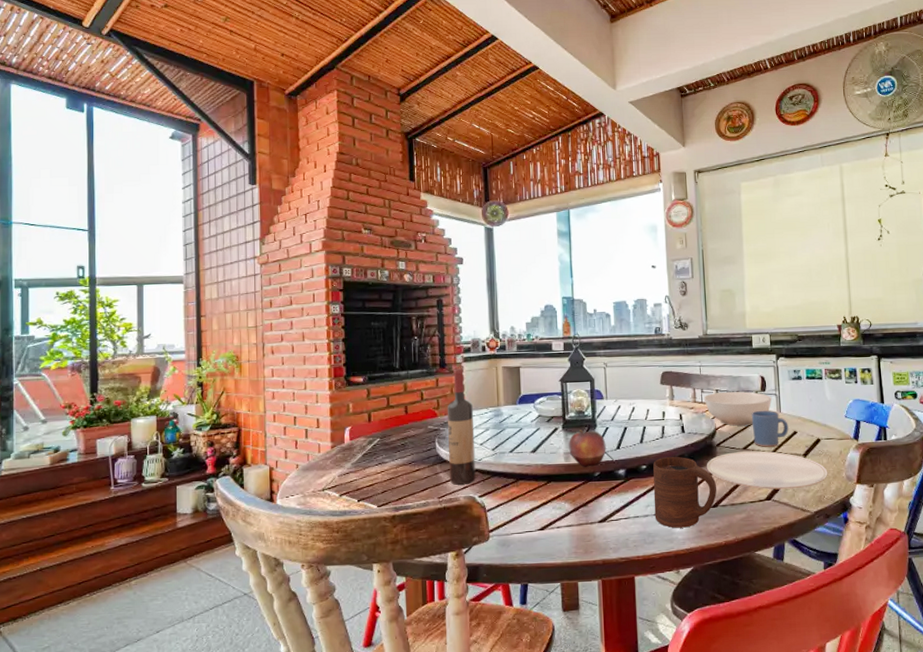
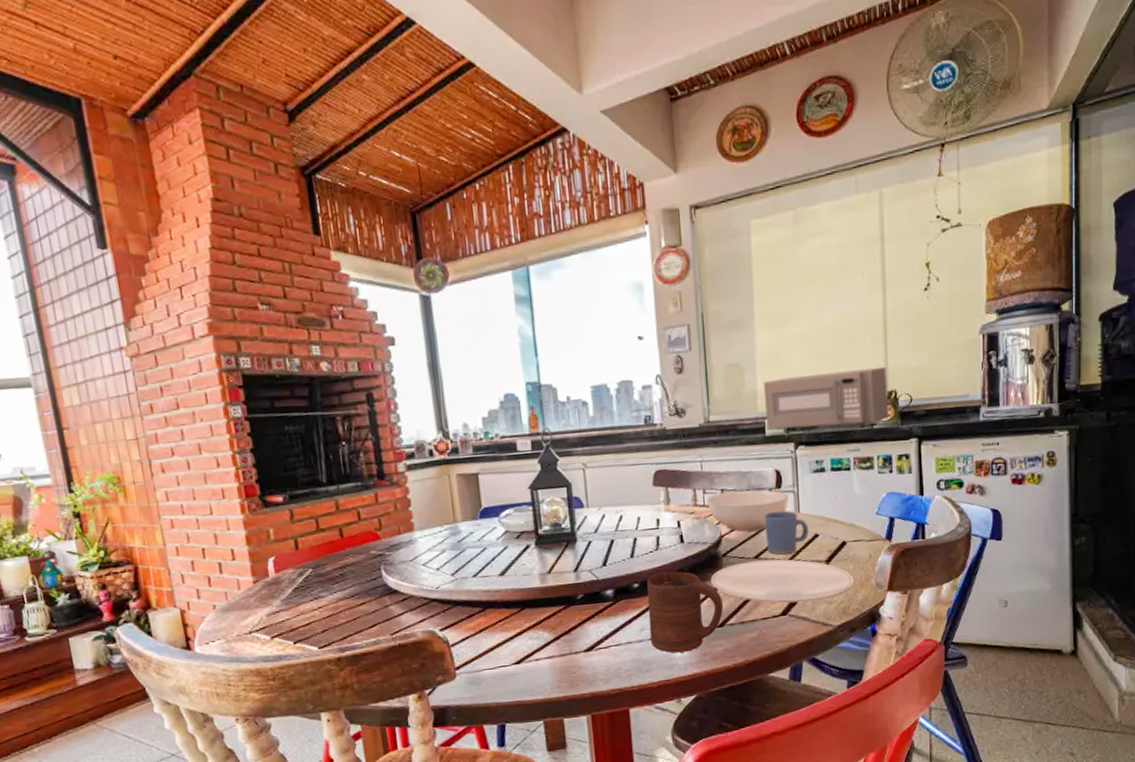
wine bottle: present [446,368,476,485] -> none [391,478,435,618]
fruit: present [569,430,606,468] -> none [544,545,590,591]
microwave: none [750,297,853,346] -> present [763,366,889,432]

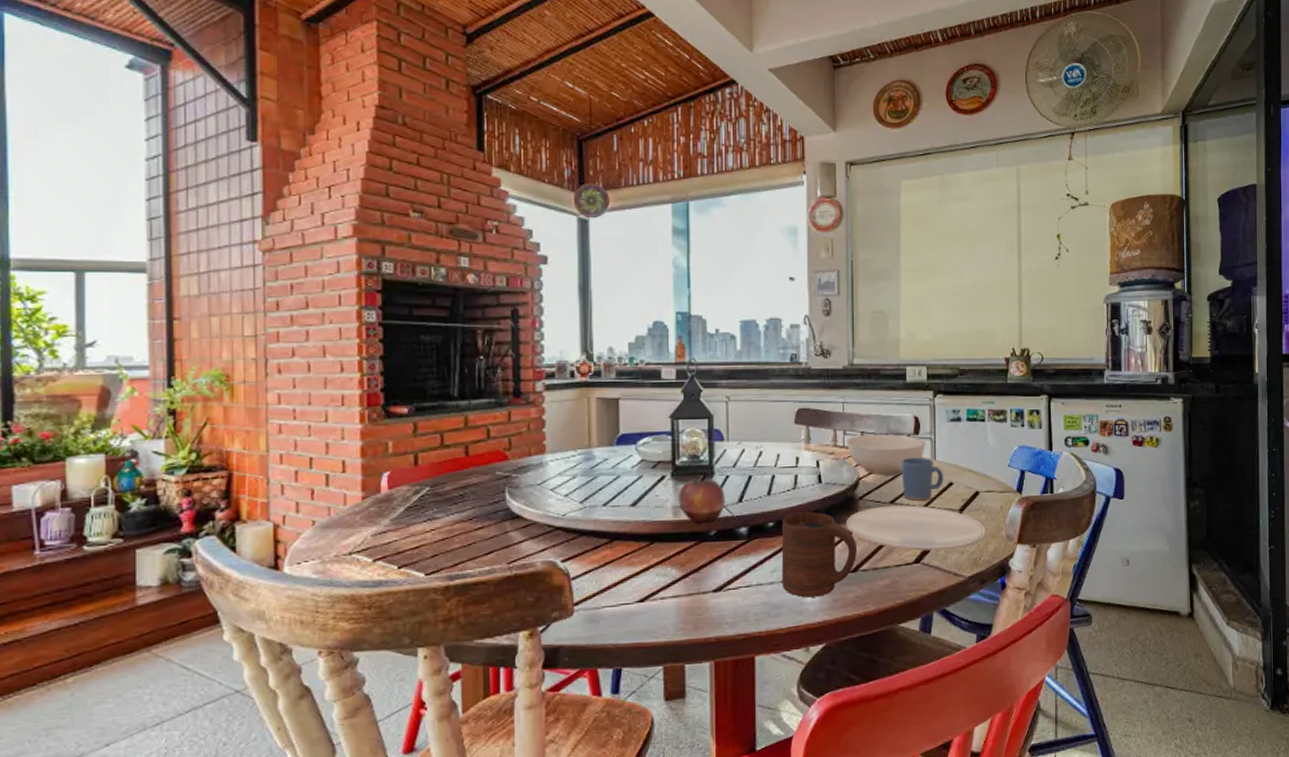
fruit: none [544,545,590,591] -> present [679,478,725,526]
microwave: present [763,366,889,432] -> none [906,325,1022,382]

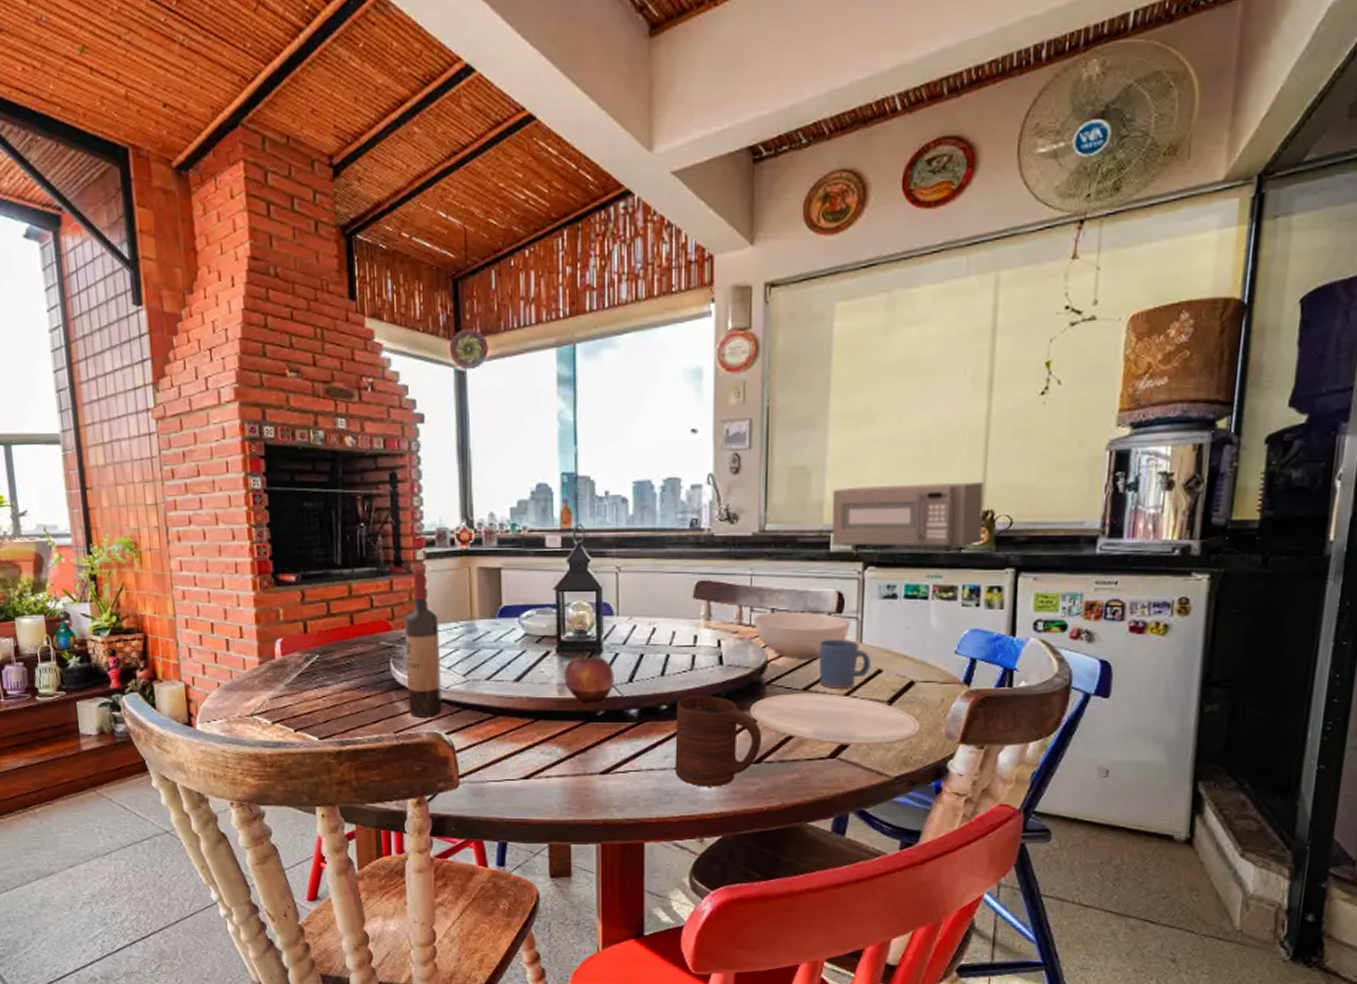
wine bottle: none [521,398,558,547] -> present [404,567,442,718]
microwave: none [906,325,1022,382] -> present [832,481,984,551]

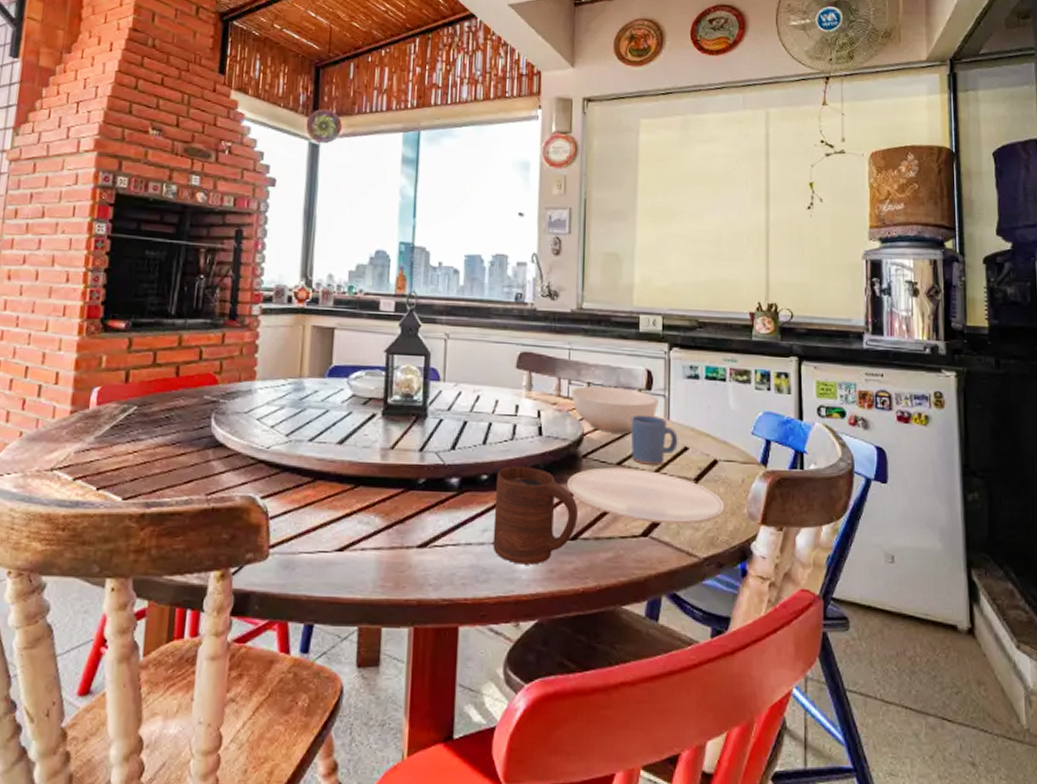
wine bottle: present [404,567,442,718] -> none [224,322,268,480]
fruit: present [564,655,614,705] -> none [388,419,438,472]
microwave: present [832,481,984,551] -> none [640,274,769,338]

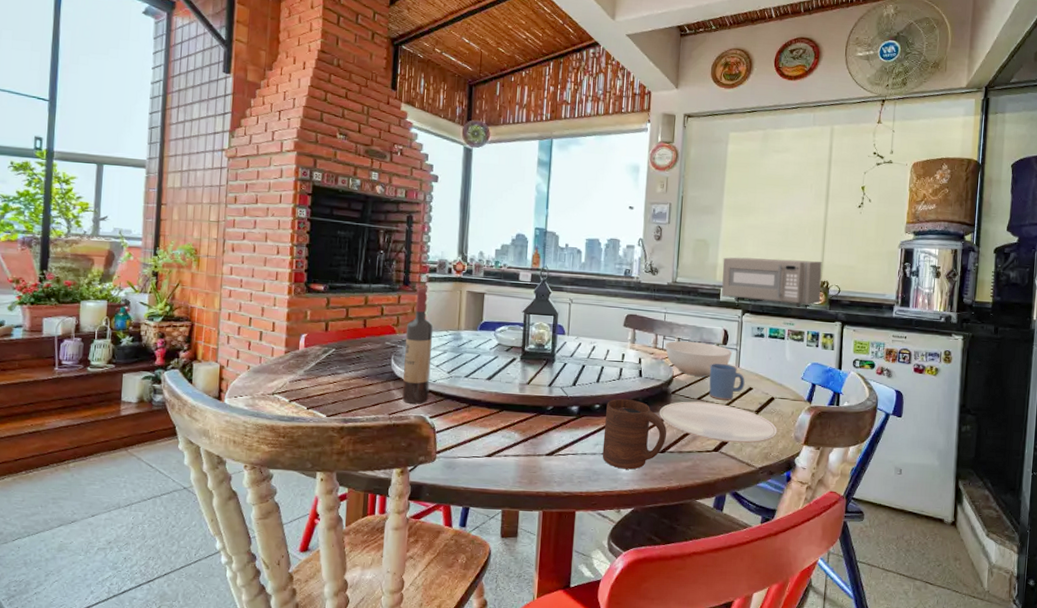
wine bottle: none [224,322,268,480] -> present [402,287,434,404]
microwave: none [640,274,769,338] -> present [721,257,822,307]

